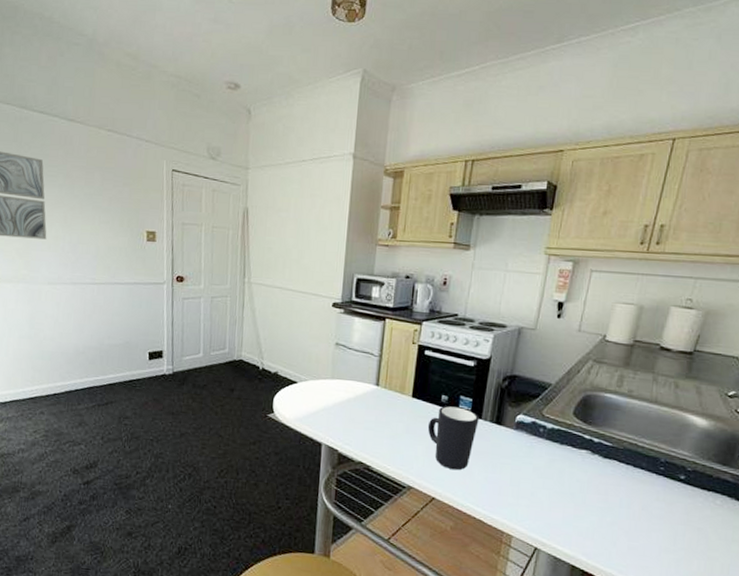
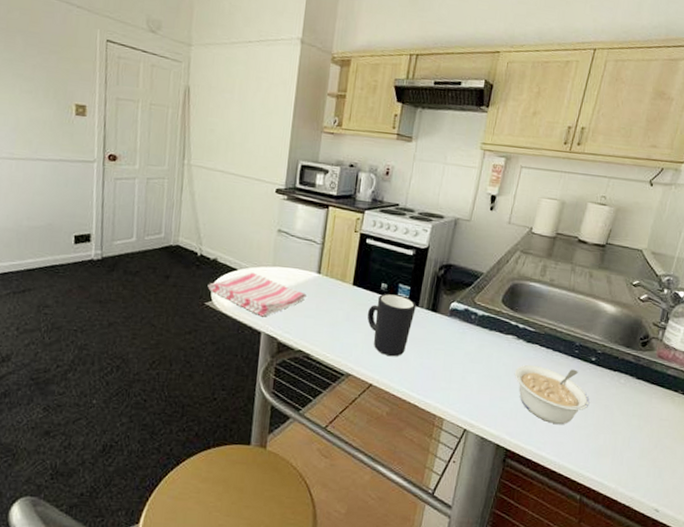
dish towel: none [269,385,365,429] -> present [207,272,307,317]
legume: none [589,481,679,548] -> present [514,364,590,425]

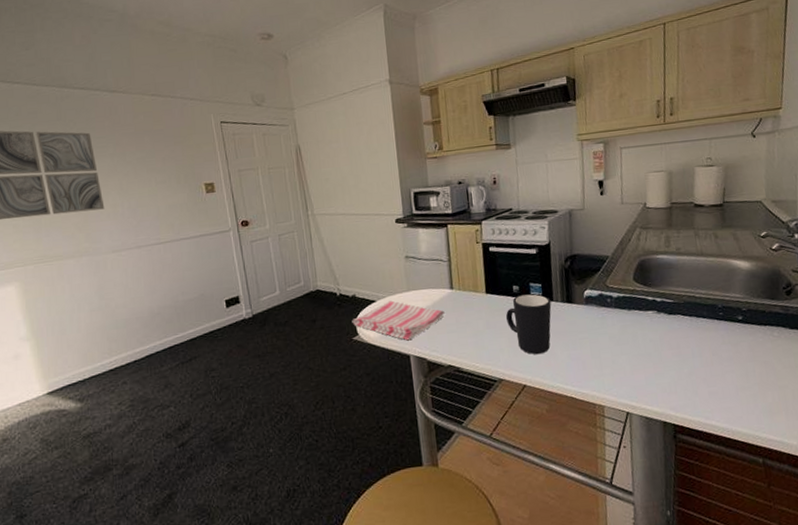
legume: present [514,364,590,425] -> none [663,332,748,391]

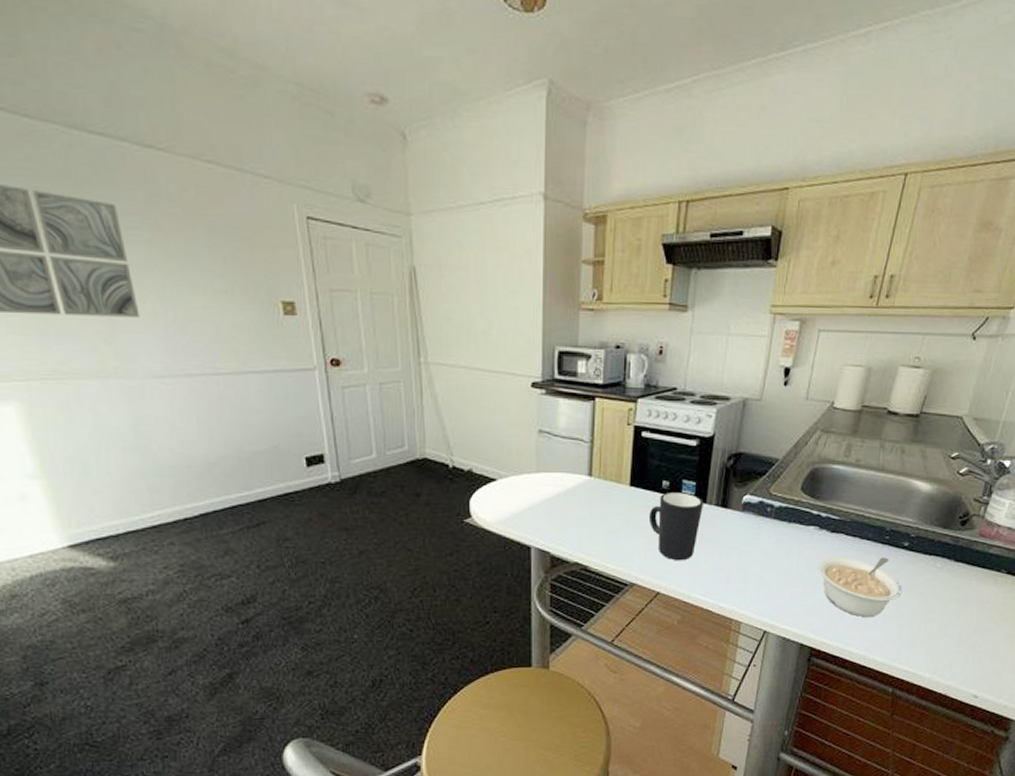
dish towel: present [352,300,445,341] -> none [465,481,578,530]
legume: none [663,332,748,391] -> present [817,556,902,618]

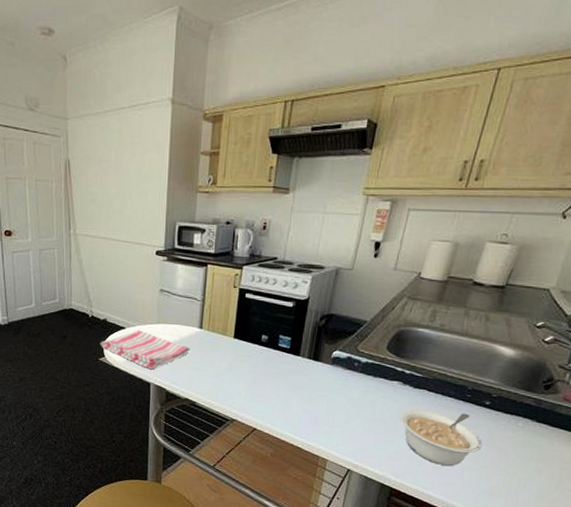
dish towel: none [465,481,578,530] -> present [100,330,190,370]
mug: present [648,491,704,561] -> none [249,344,297,404]

